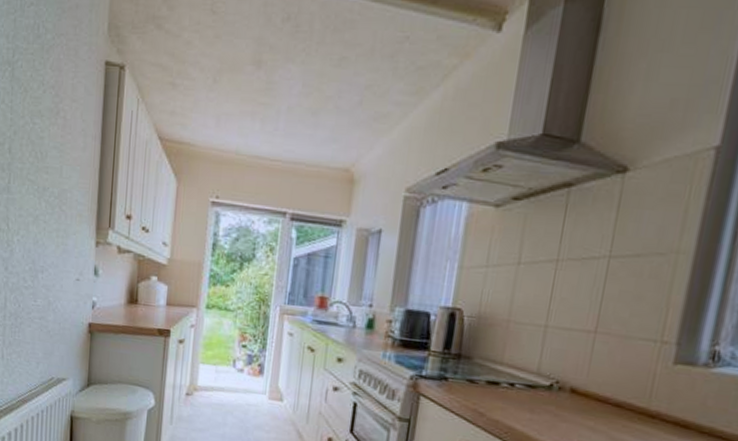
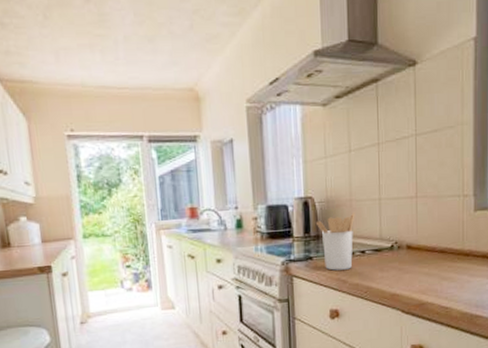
utensil holder: none [459,336,511,402] -> present [315,213,355,271]

